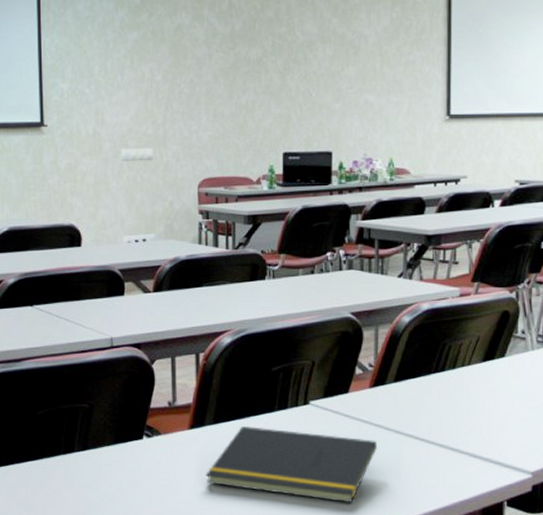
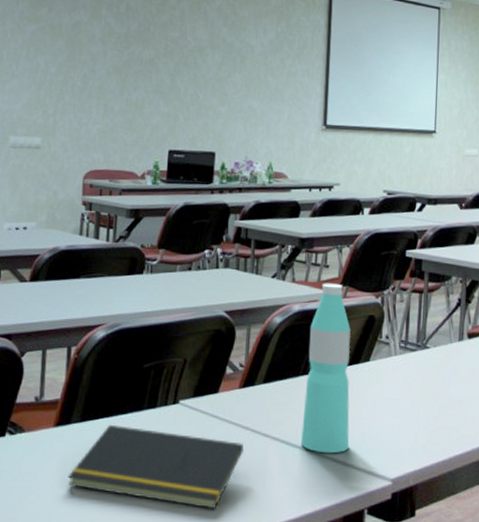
water bottle: none [436,280,486,449] -> present [301,283,351,454]

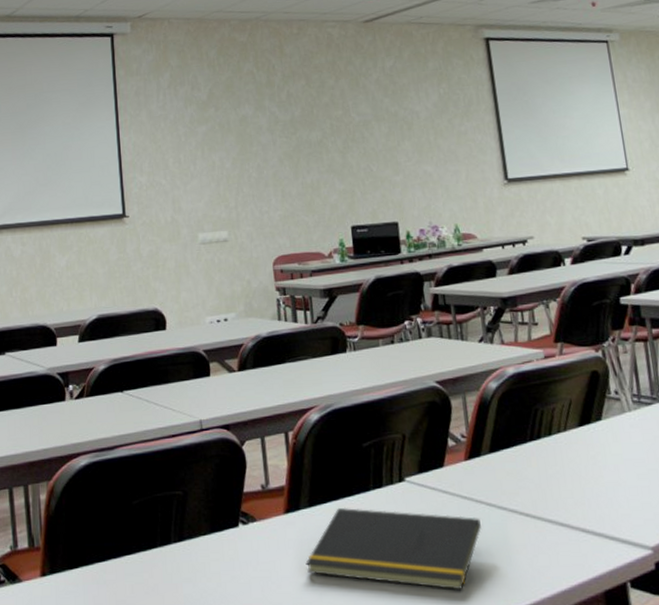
water bottle: present [301,283,351,454] -> none [529,341,597,524]

